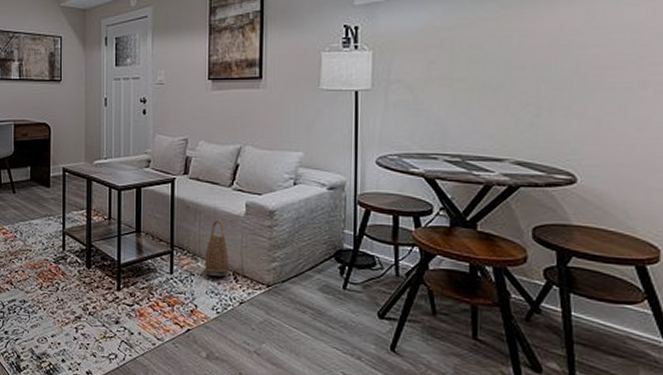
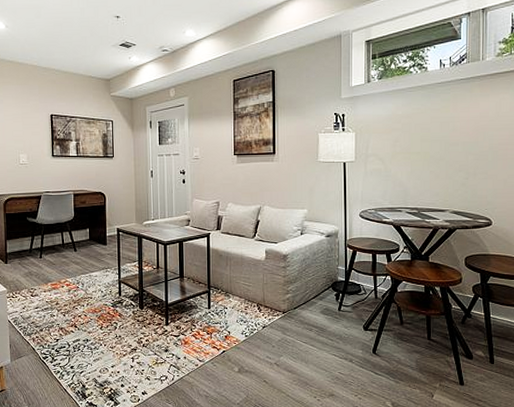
basket: present [203,219,230,276] -> none [234,264,254,308]

